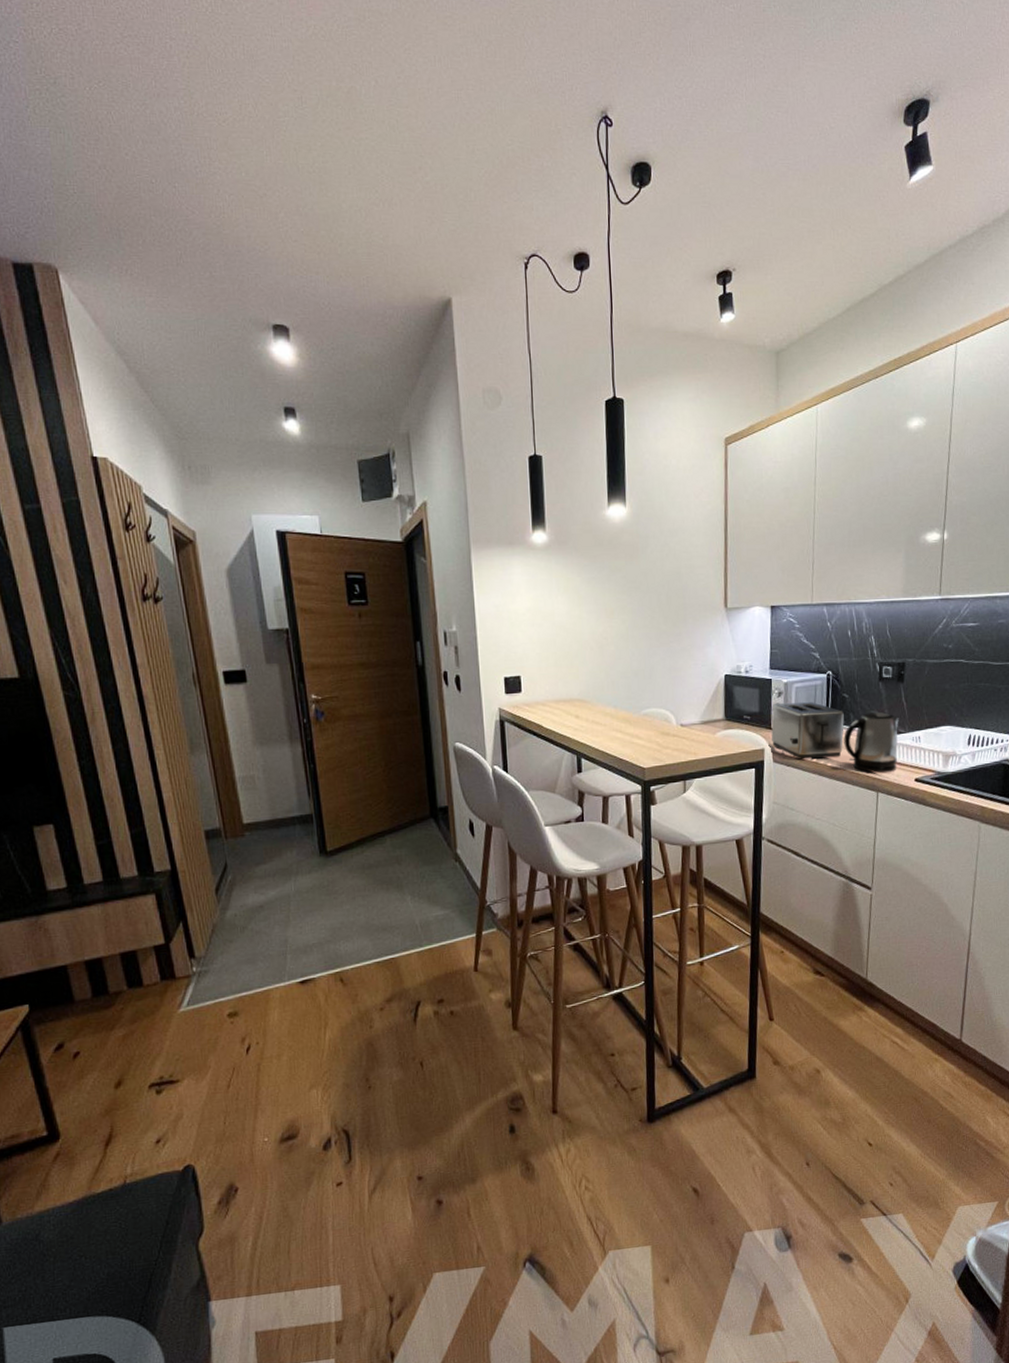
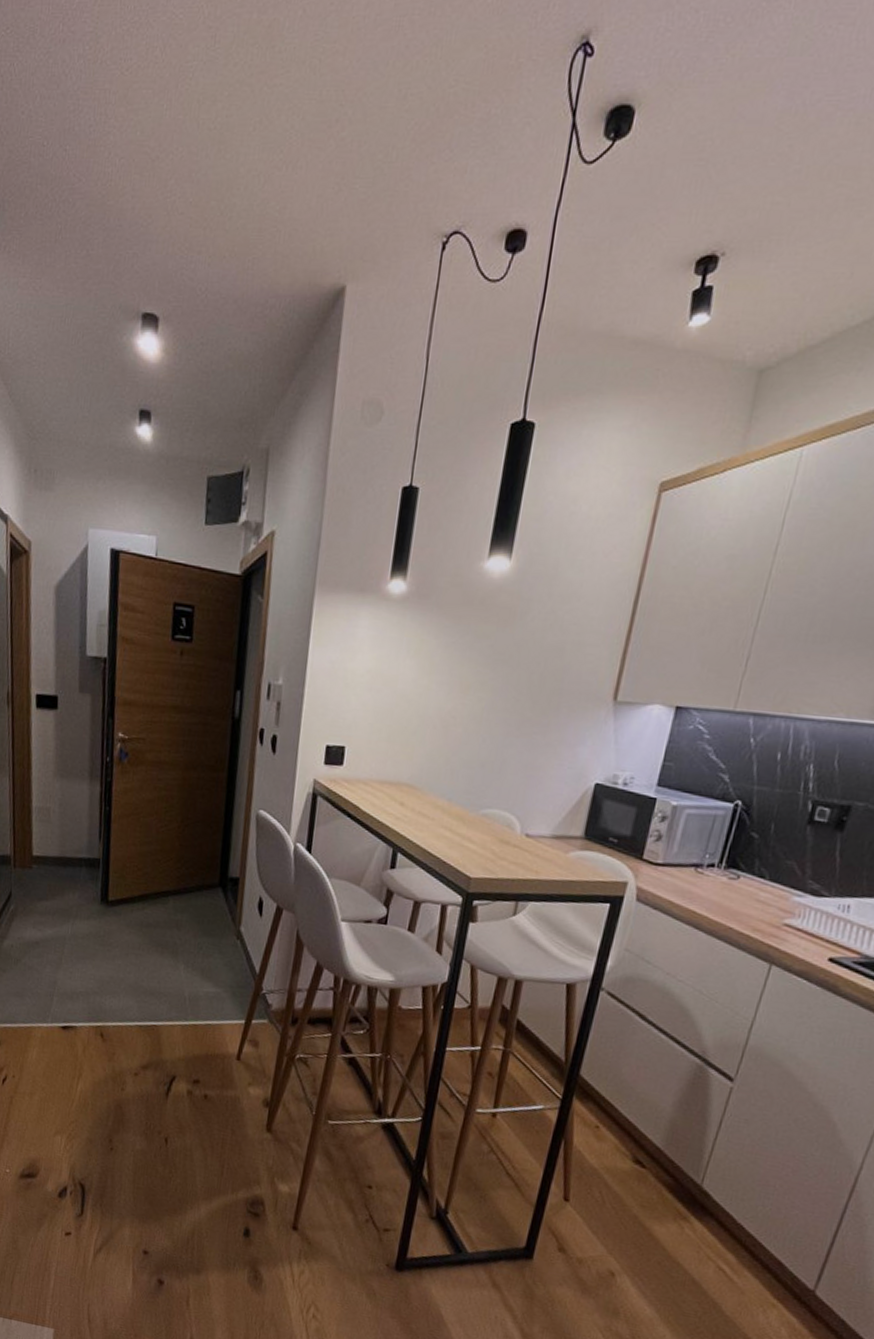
toaster: present [771,702,845,760] -> none [639,830,748,911]
kettle: present [843,711,899,774] -> none [737,861,825,944]

